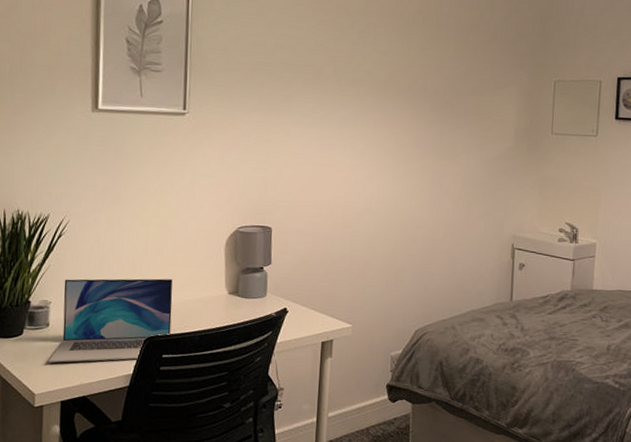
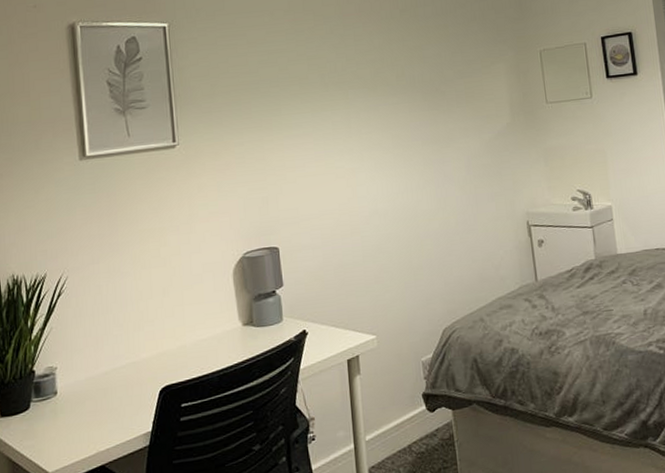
laptop: present [48,278,173,363] -> none [59,320,187,434]

